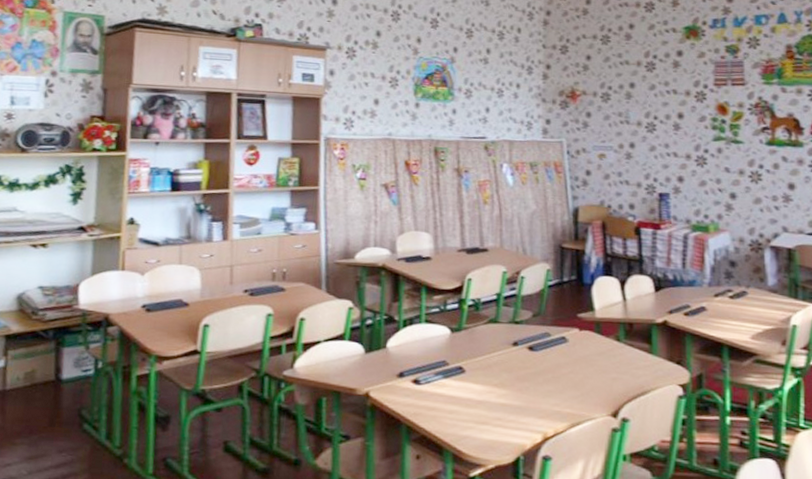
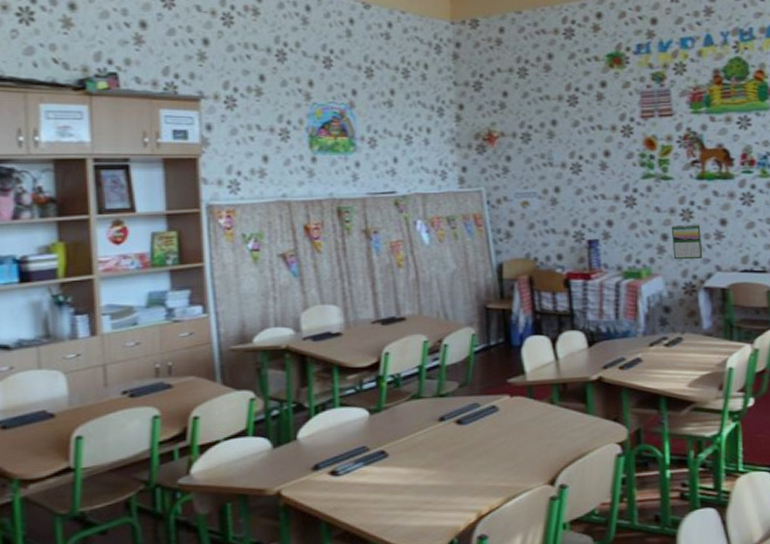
calendar: none [740,185,770,220] -> present [672,224,703,260]

